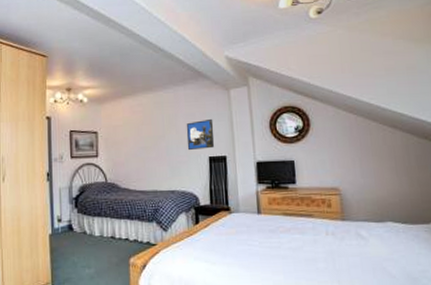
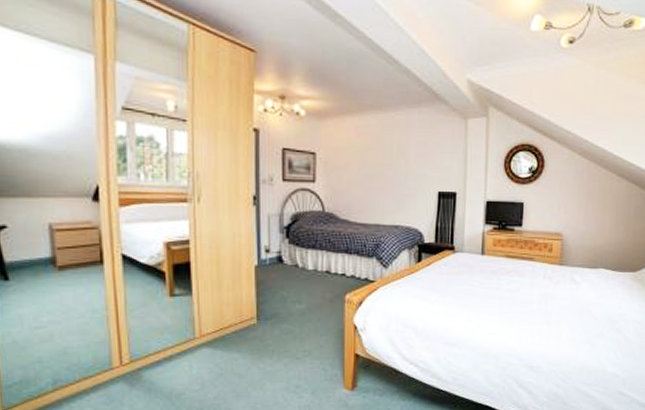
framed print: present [186,118,215,151] -> none [416,149,447,184]

